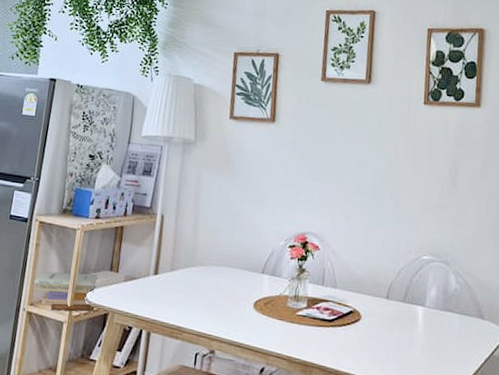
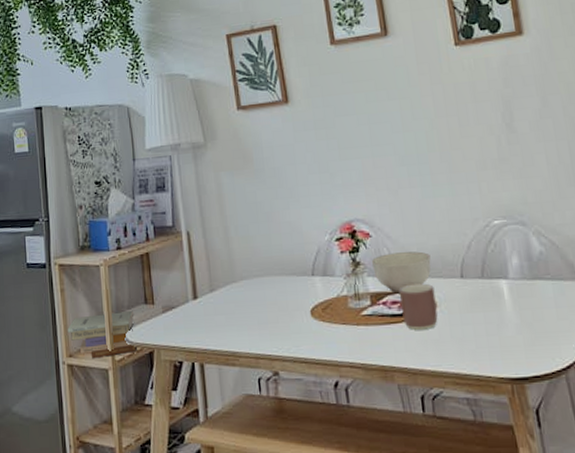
bowl: none [314,266,365,301] -> present [371,251,432,293]
mug: none [330,296,362,337] -> present [398,283,438,330]

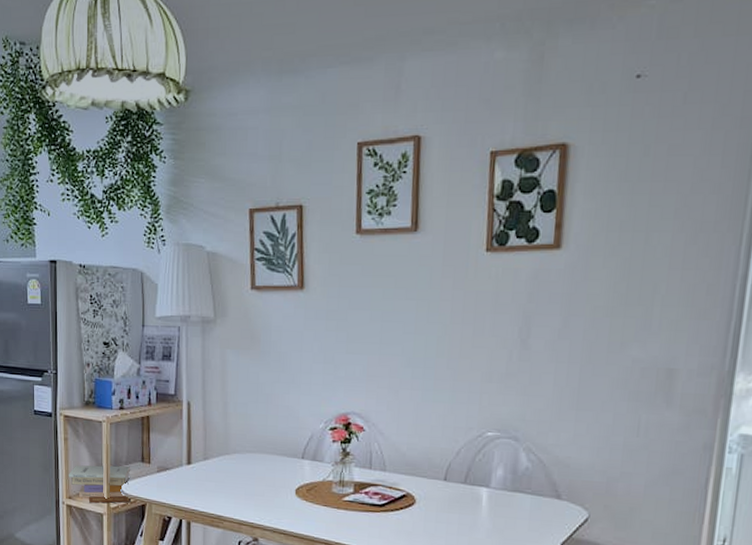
bowl: present [371,251,432,293] -> none [360,448,419,485]
mug: present [398,283,438,330] -> none [381,479,417,522]

